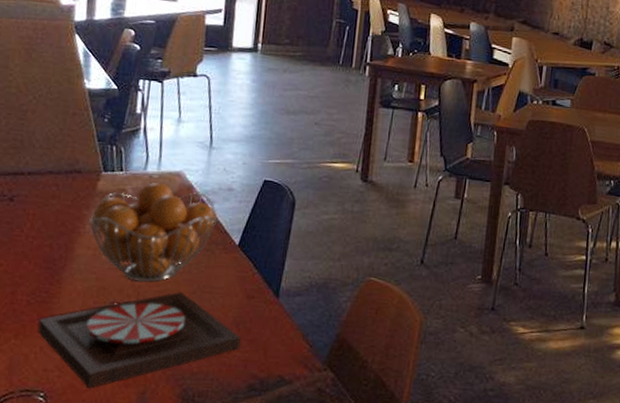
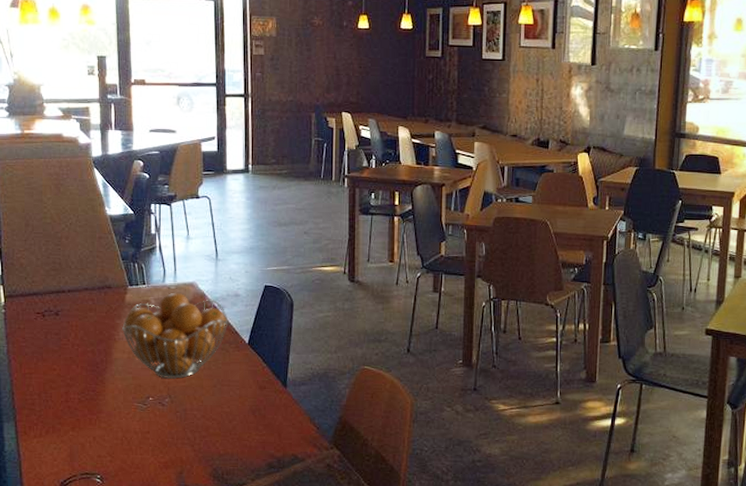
plate: present [38,292,241,389] -> none [90,386,258,471]

